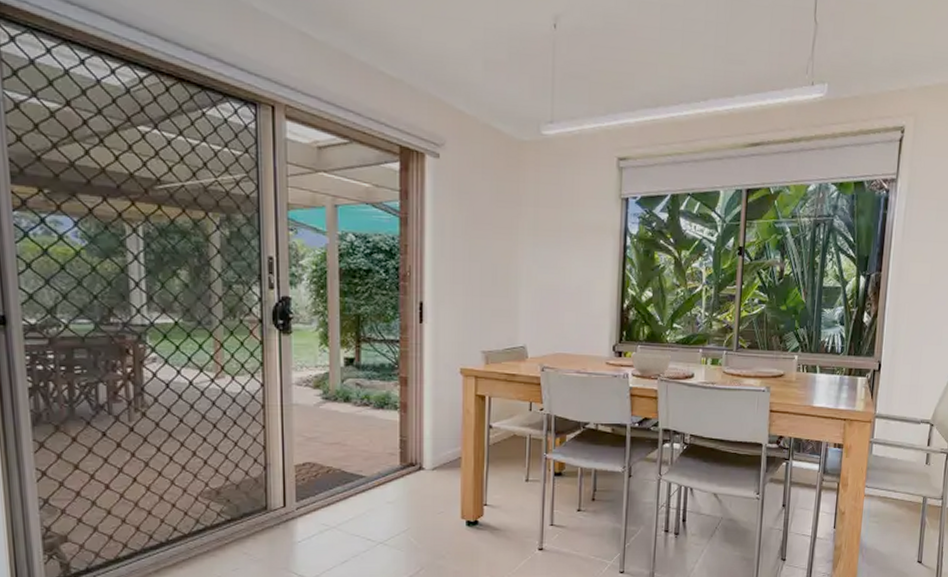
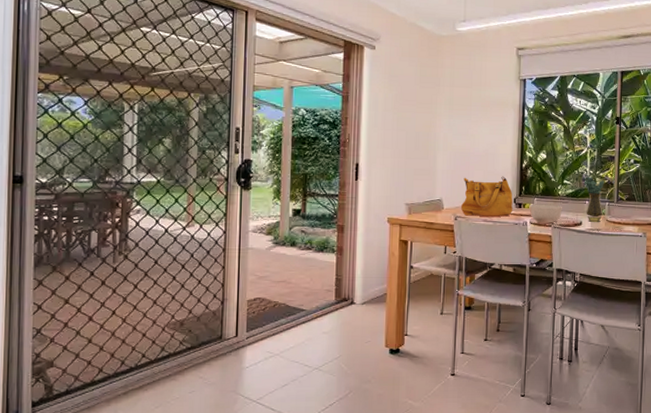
handbag: none [549,318,612,368] -> present [461,176,513,217]
vase: none [696,316,722,374] -> present [583,174,604,222]

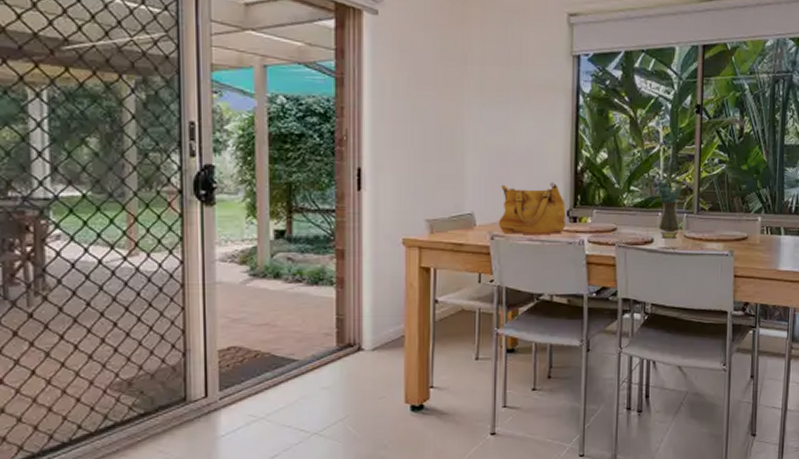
bowl: present [529,204,562,224] -> none [586,217,629,243]

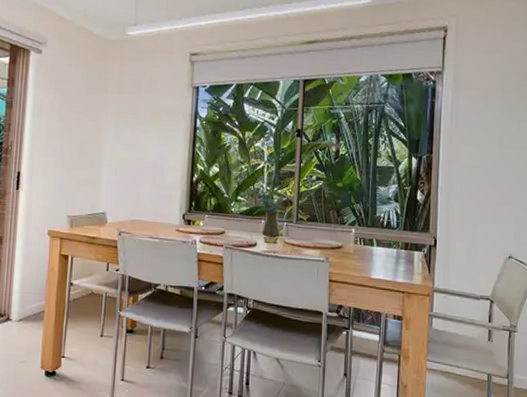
handbag: present [499,182,566,234] -> none [126,190,182,234]

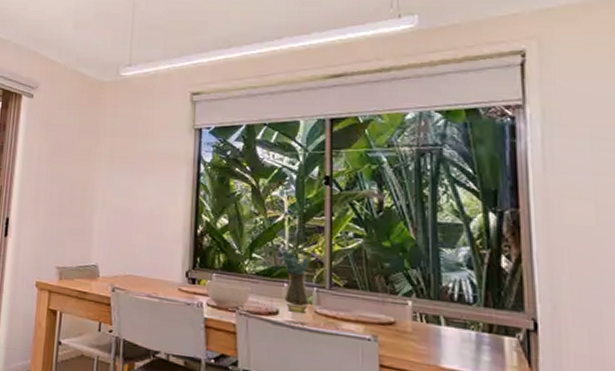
bowl: none [199,221,235,244] -> present [205,280,250,310]

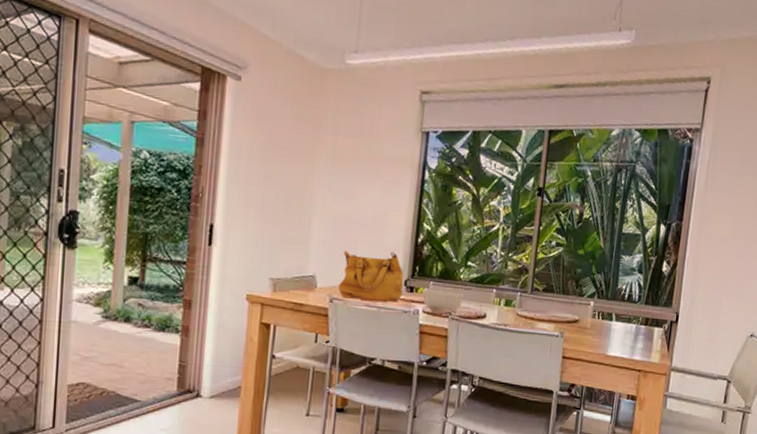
handbag: none [120,241,185,294] -> present [339,250,404,302]
vase: present [279,247,310,313] -> none [491,256,518,316]

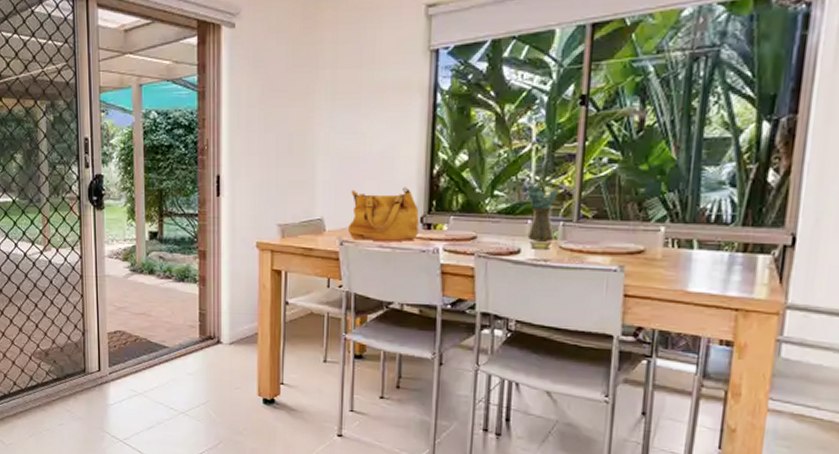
bowl: present [422,288,464,315] -> none [442,224,491,252]
vase: none [491,256,518,316] -> present [523,181,558,250]

